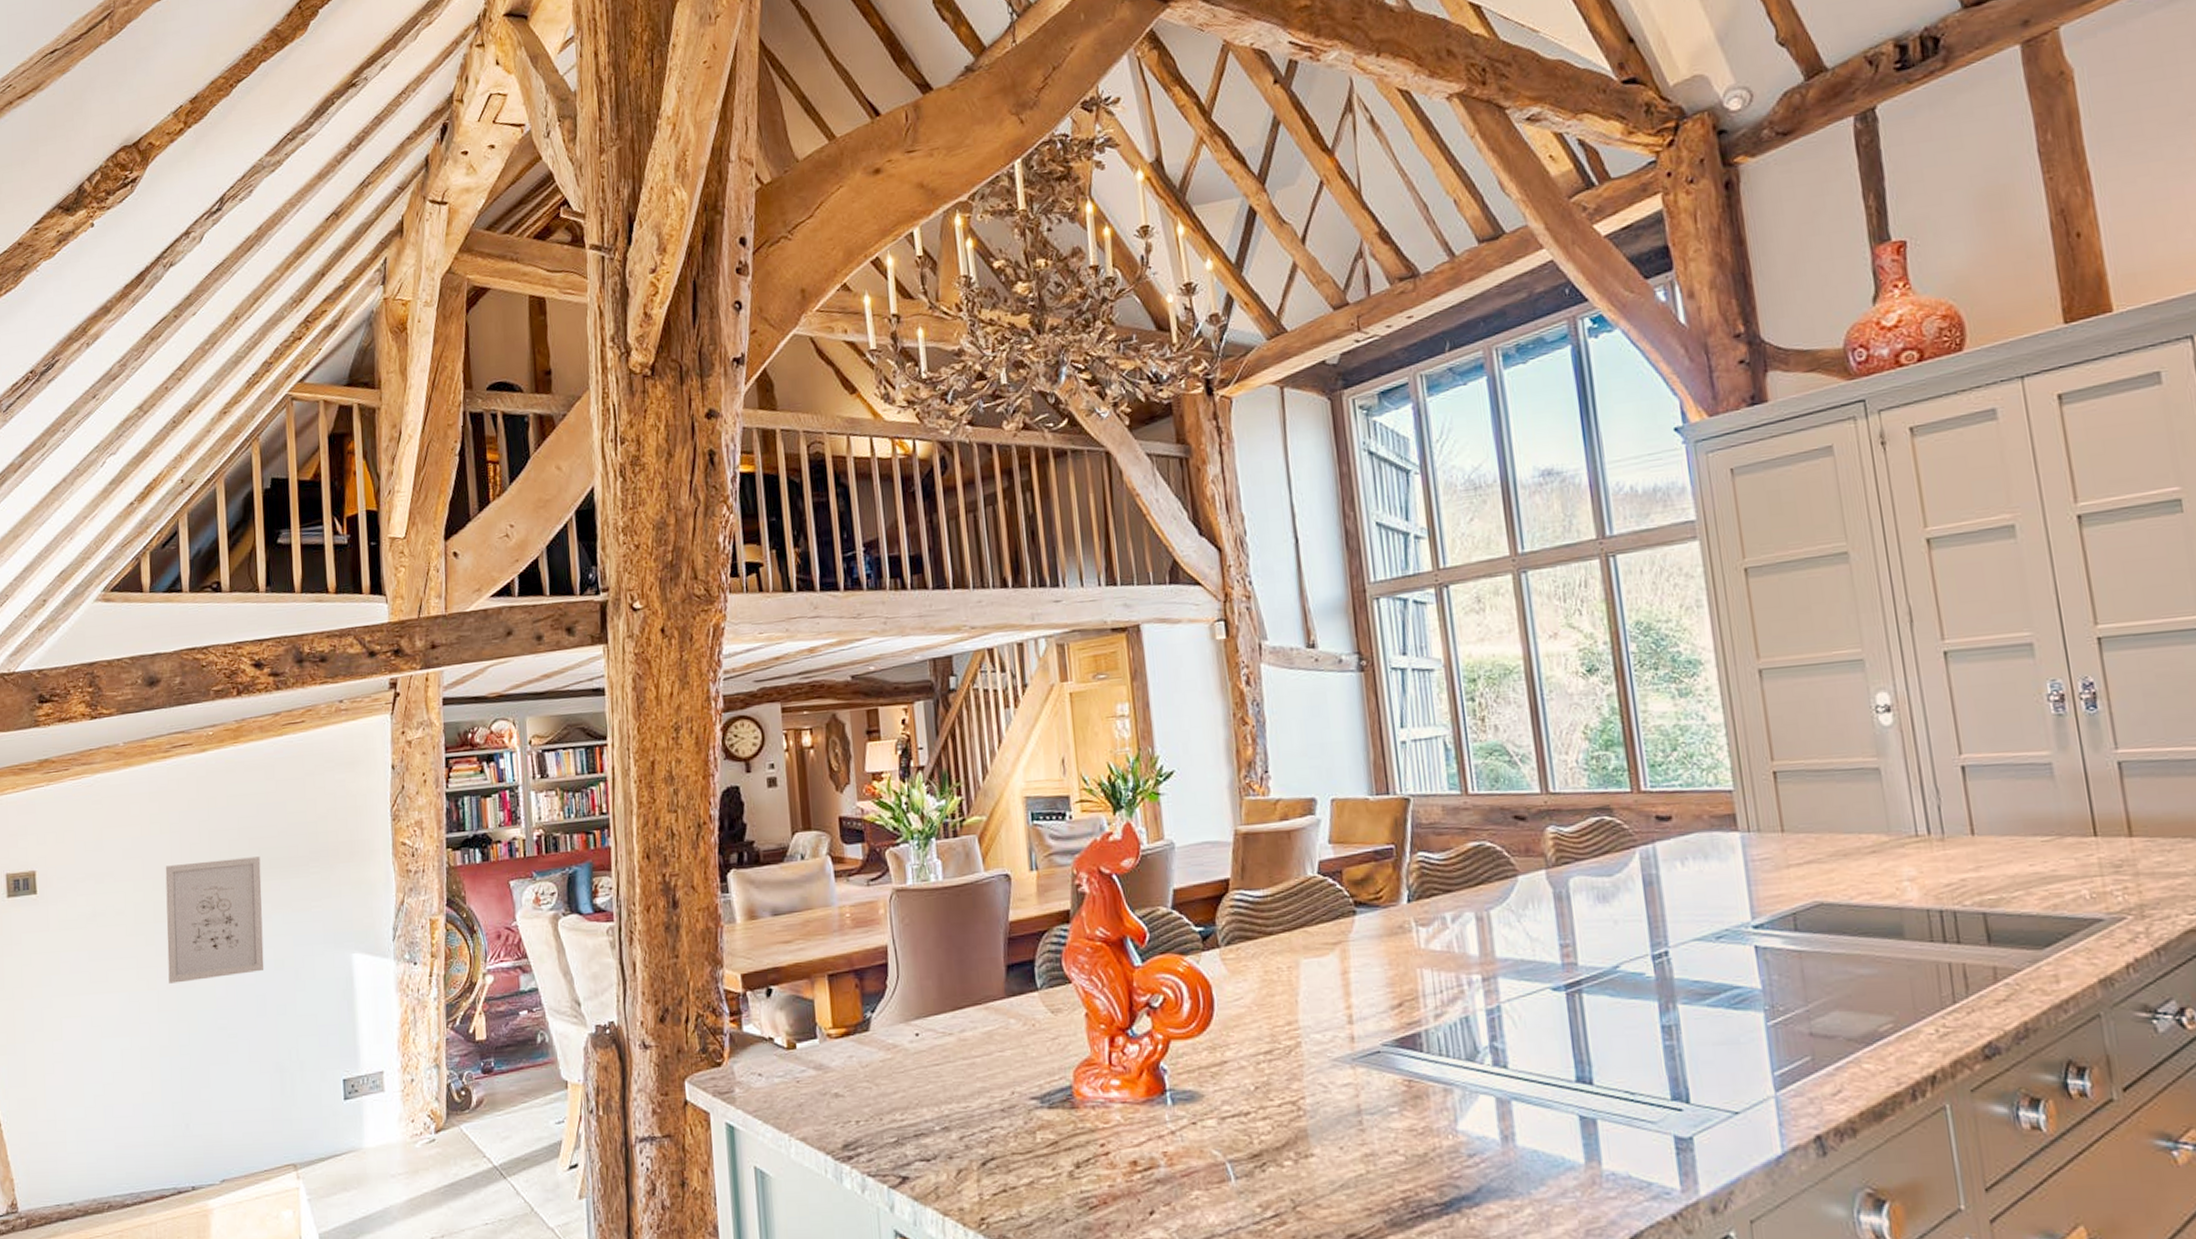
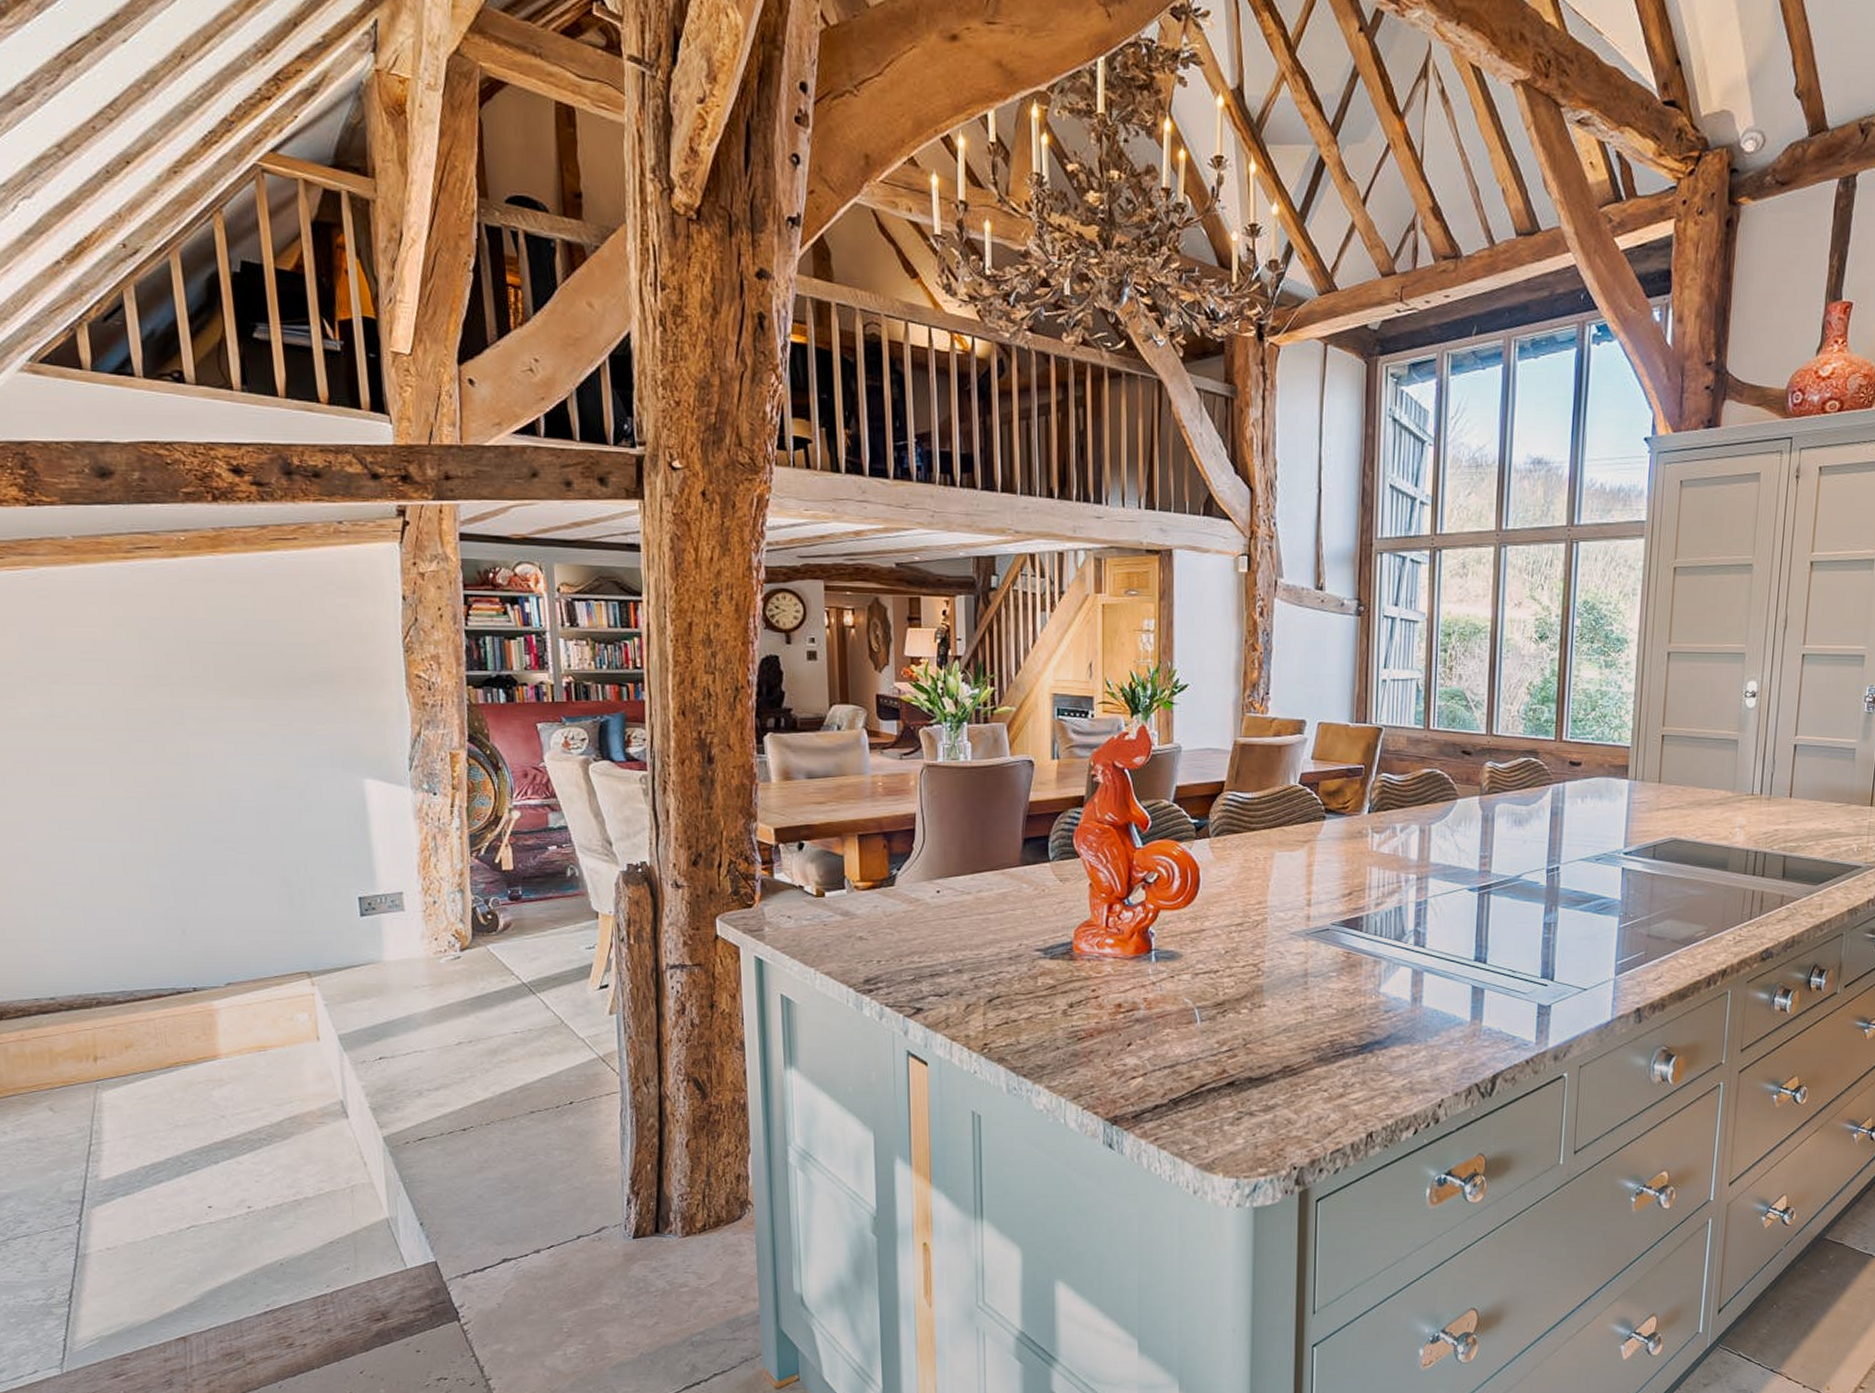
wall art: present [165,856,265,984] -> none [136,672,264,793]

